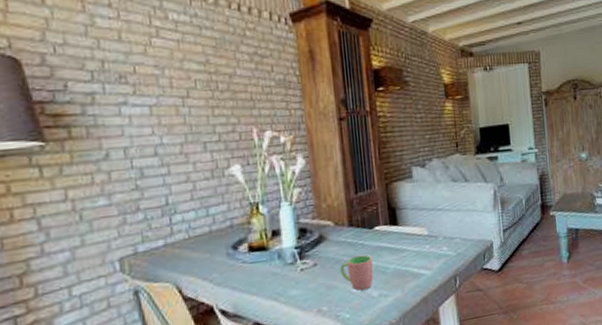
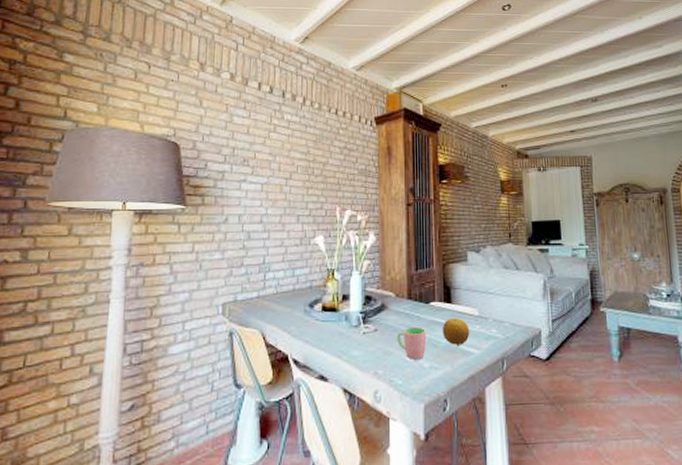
fruit: none [389,240,420,269] -> present [442,317,470,345]

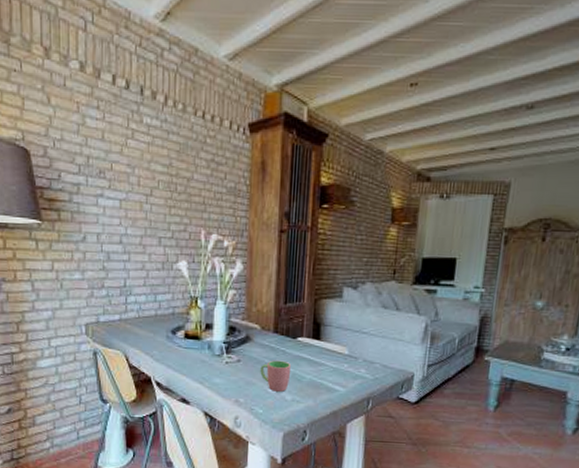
fruit: present [442,317,470,345] -> none [307,354,337,382]

